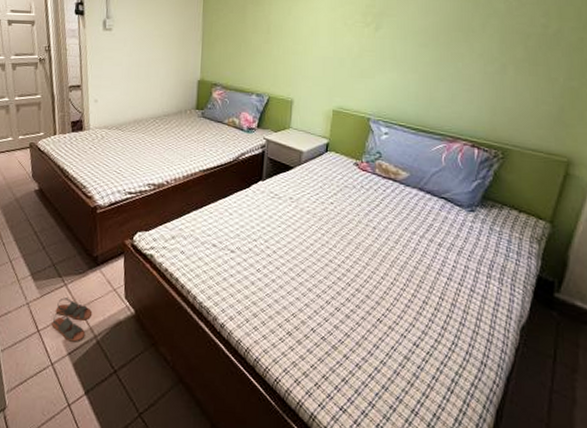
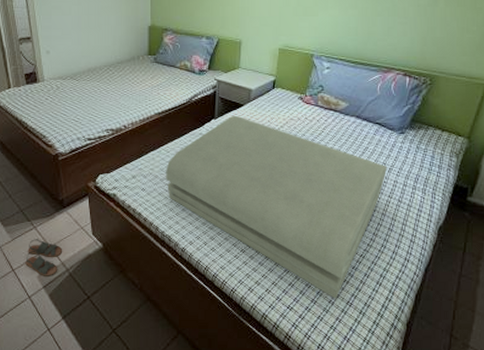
towel: none [207,178,455,405] -> present [166,115,387,299]

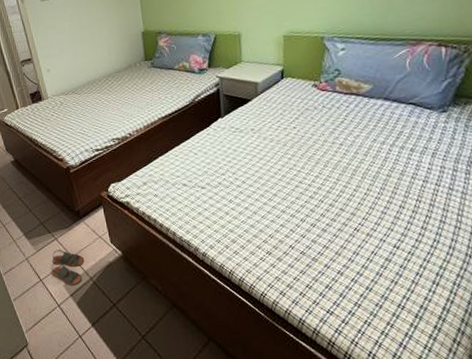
towel: present [166,115,387,299] -> none [176,111,430,302]

